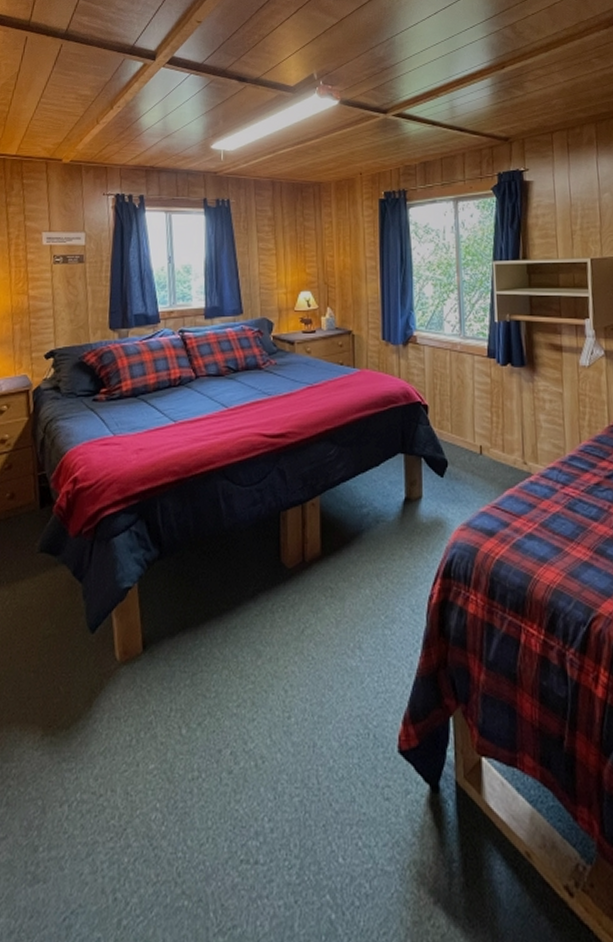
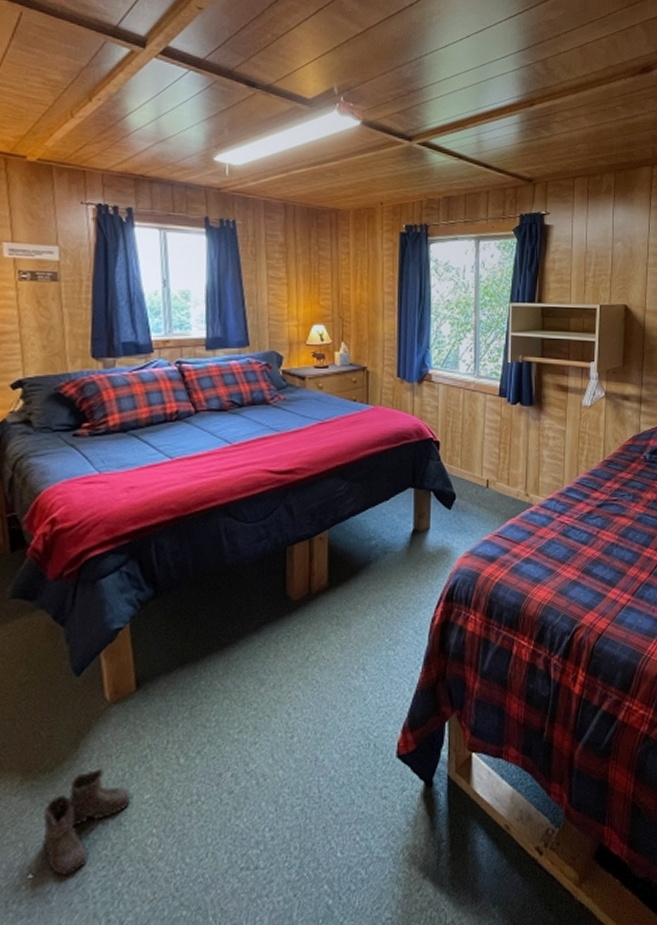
boots: none [48,730,137,842] -> present [31,767,130,876]

